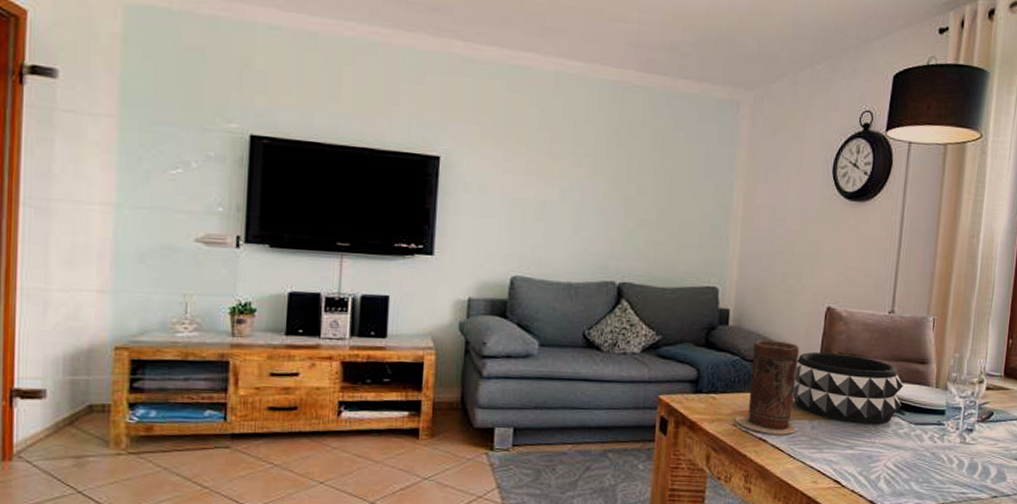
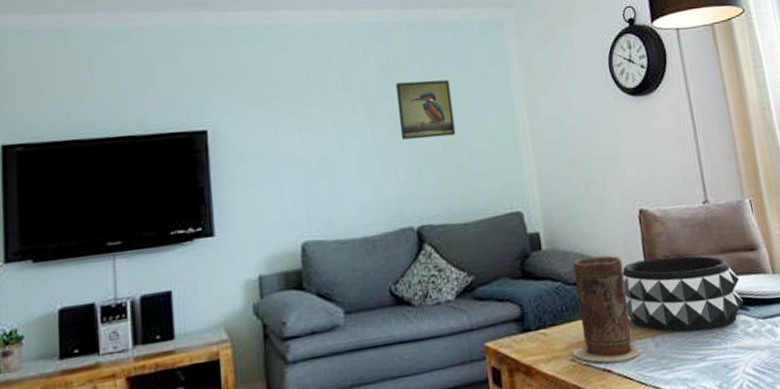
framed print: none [619,145,675,205] -> present [395,80,456,140]

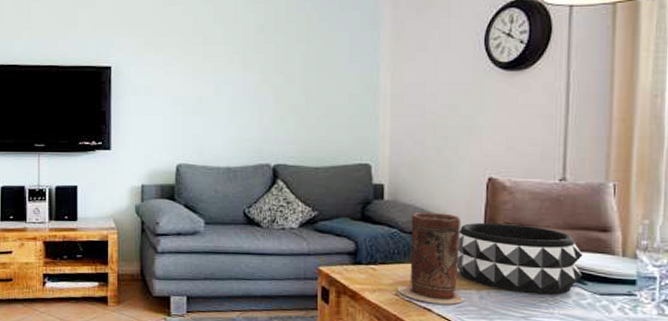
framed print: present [395,80,456,140] -> none [269,39,320,91]

